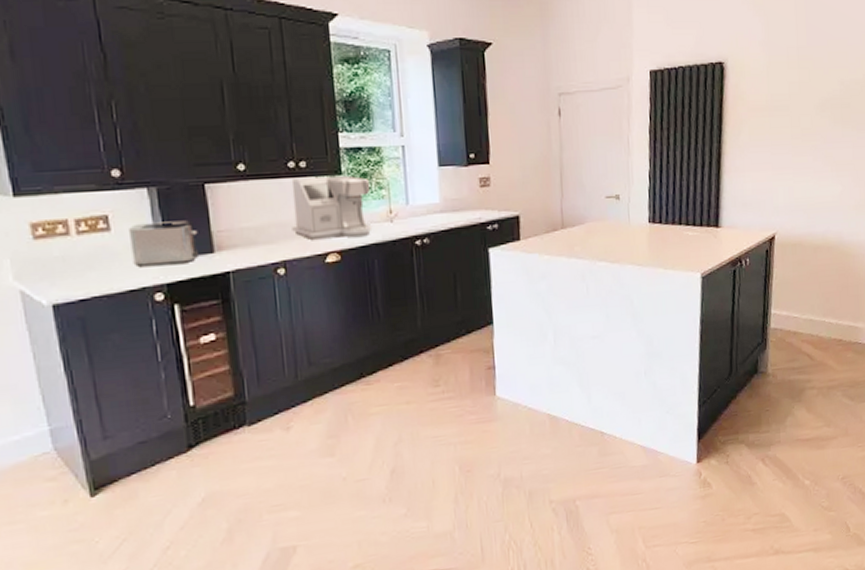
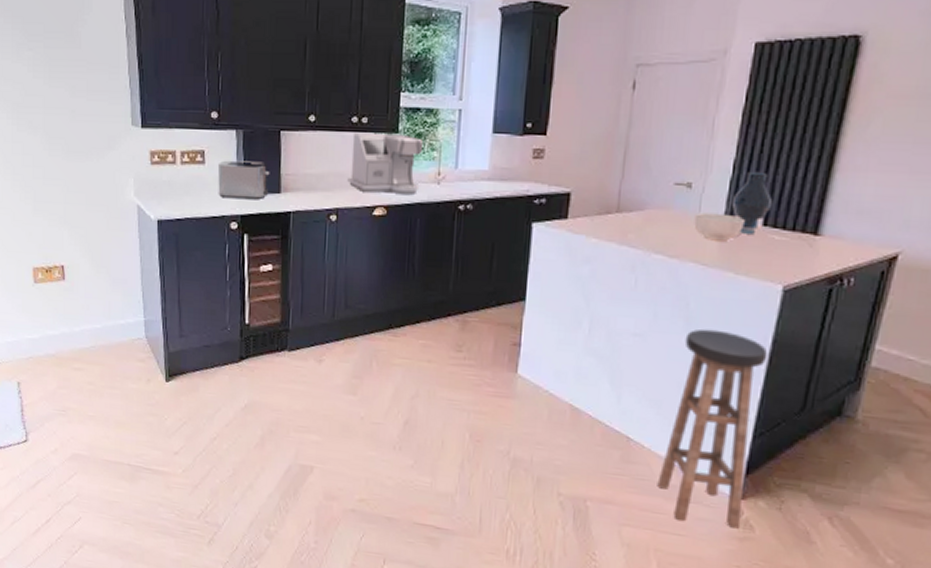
bowl: none [626,218,665,244] -> present [694,212,745,241]
bar stool: none [631,320,701,496] -> present [657,328,768,529]
vase: none [653,180,683,234] -> present [732,173,773,234]

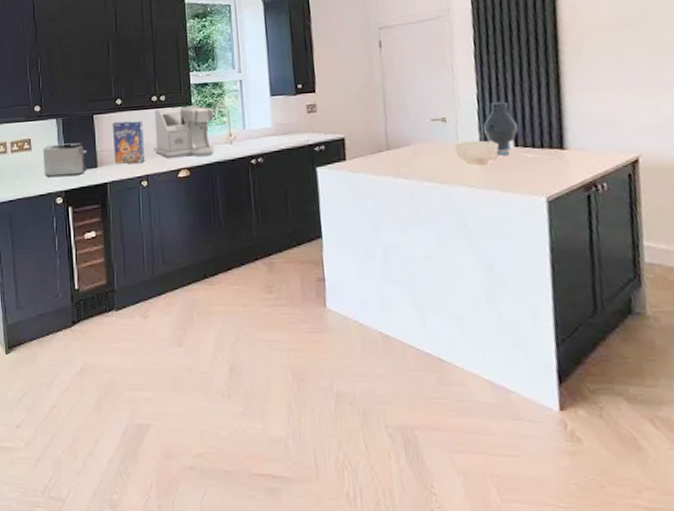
cereal box: none [301,141,338,193] -> present [113,120,145,164]
bar stool: present [657,328,768,529] -> none [471,244,568,442]

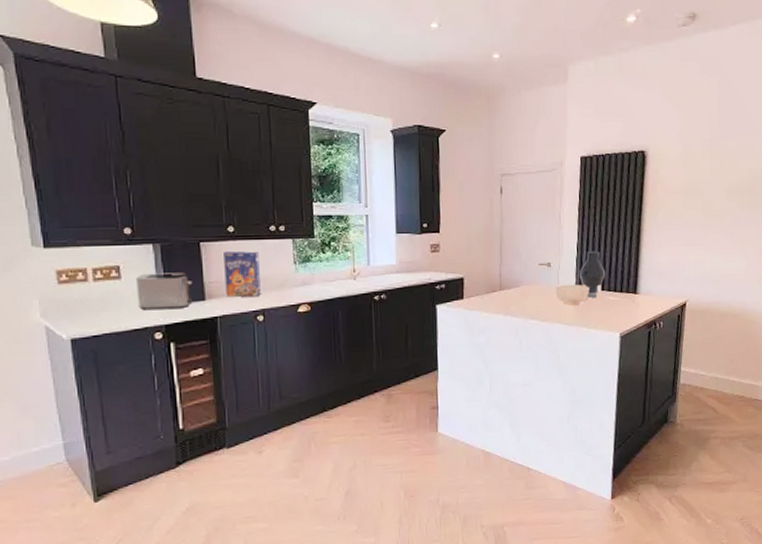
coffee machine: present [153,105,216,159] -> none [271,238,338,293]

